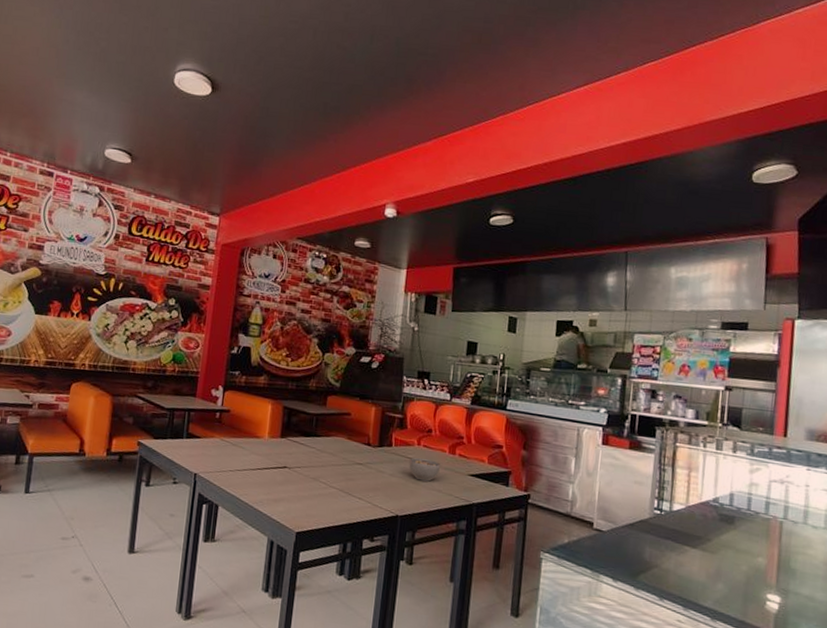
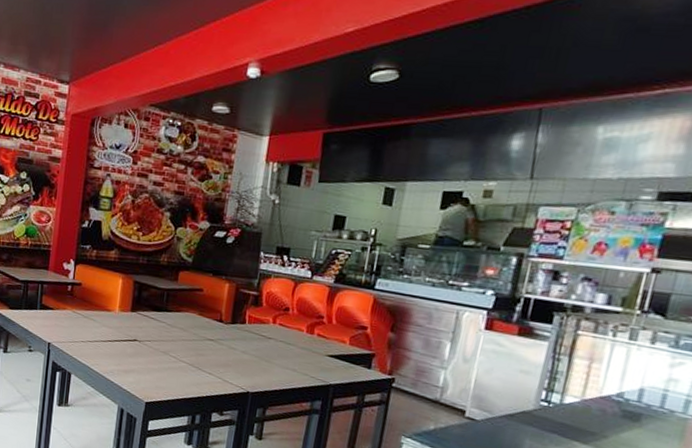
soup bowl: present [409,458,441,482] -> none [262,336,297,361]

